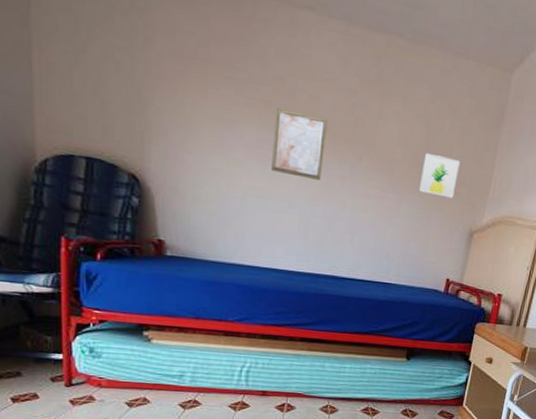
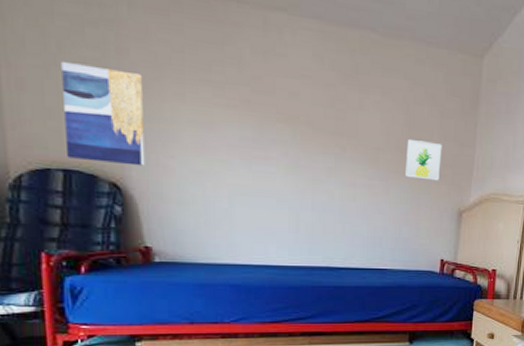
wall art: none [90,49,168,160] -> present [61,62,145,166]
wall art: present [271,108,328,180] -> none [256,107,309,174]

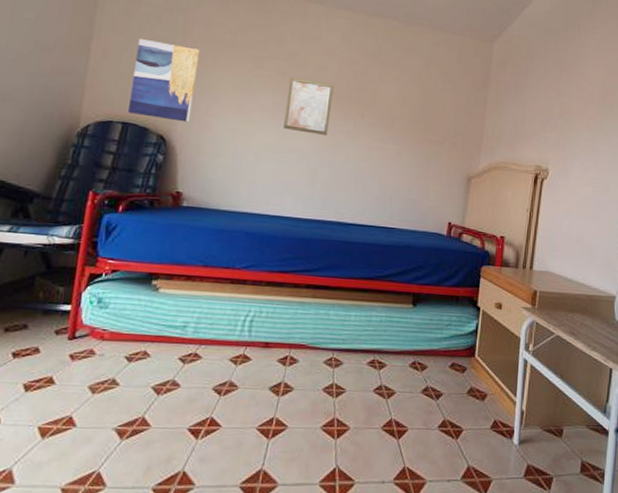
wall art: none [256,107,309,174] -> present [283,77,334,135]
wall art: present [404,140,442,181] -> none [417,110,453,148]

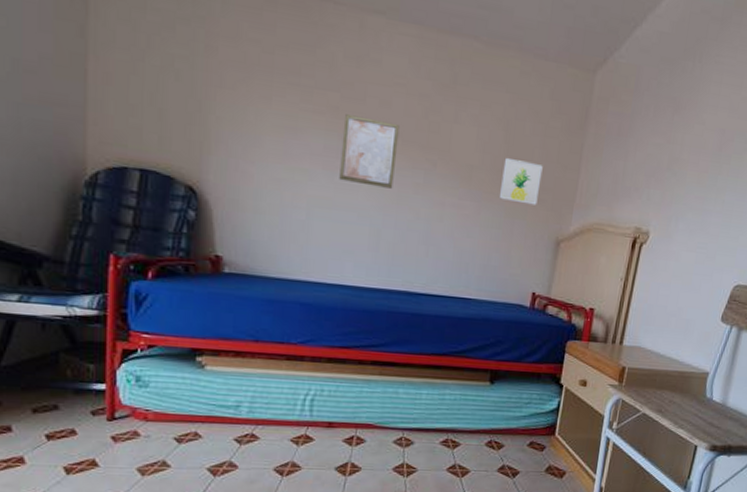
wall art: present [128,39,200,123] -> none [146,58,230,171]
wall art: none [417,110,453,148] -> present [498,158,543,205]

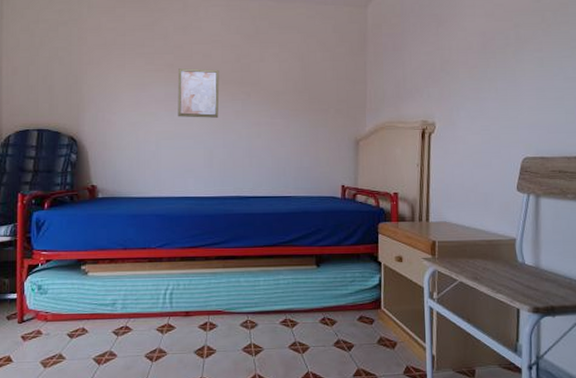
wall art: present [498,158,543,205] -> none [303,82,336,115]

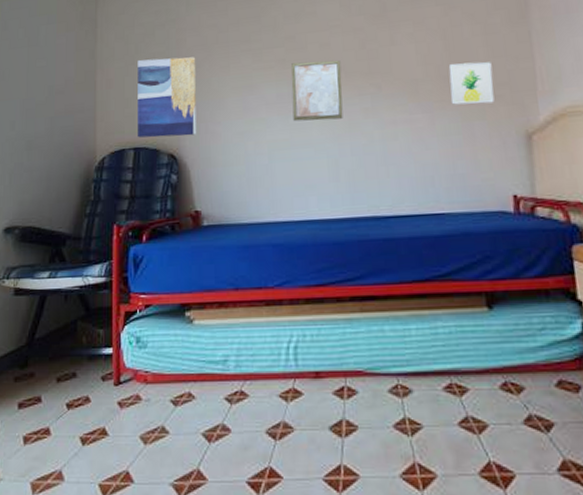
wall art: none [41,53,96,122] -> present [137,57,197,138]
wall art: none [303,82,336,115] -> present [448,62,494,105]

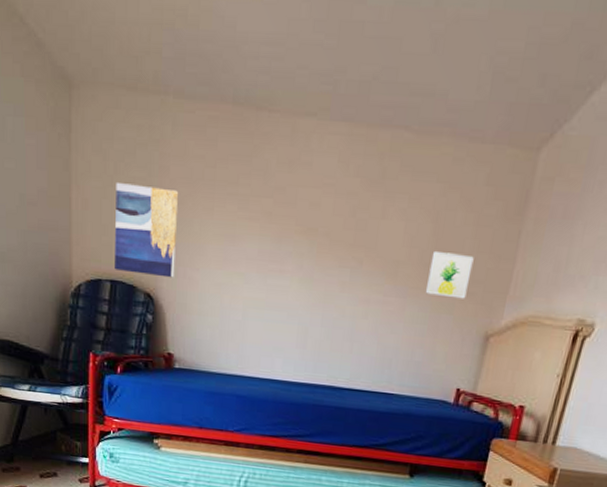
wall art: present [291,60,343,122] -> none [271,219,328,288]

